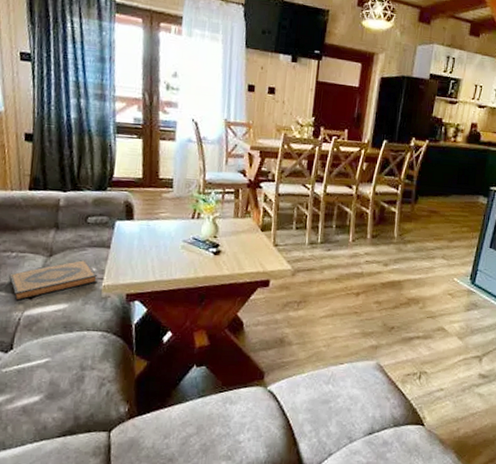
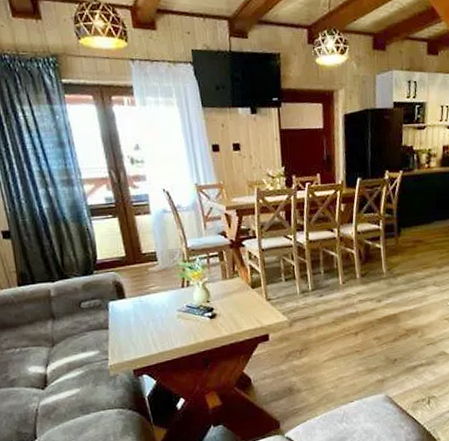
hardback book: present [9,259,98,302] -> none [18,343,103,394]

